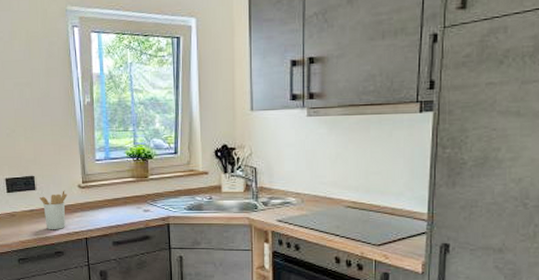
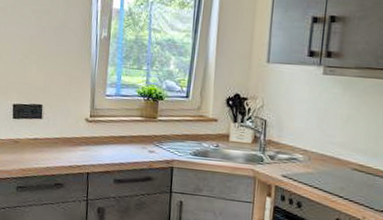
utensil holder: present [40,190,68,229] -> none [45,122,74,161]

